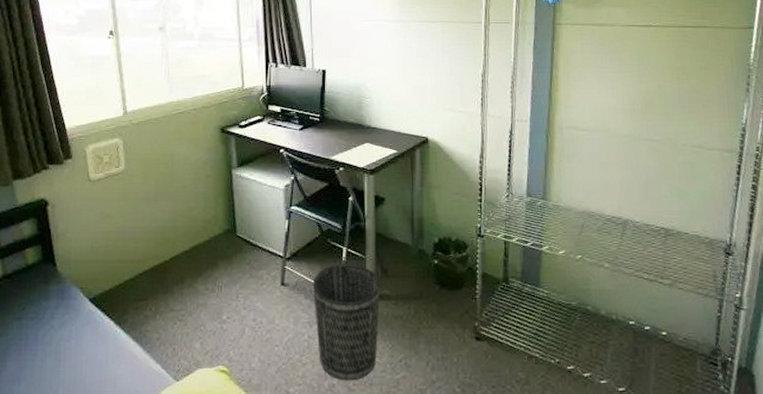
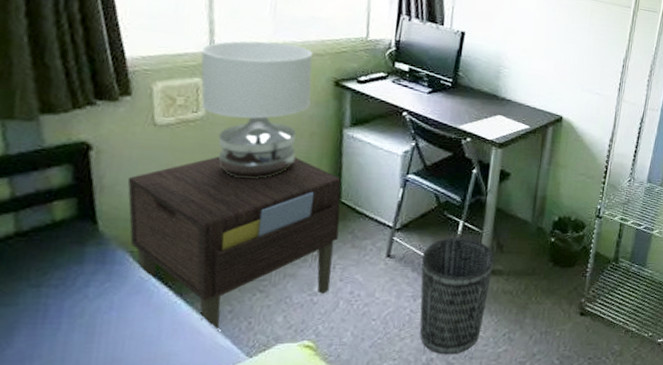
nightstand: none [74,198,238,357] -> present [127,156,342,331]
table lamp: none [117,102,203,221] -> present [200,40,313,179]

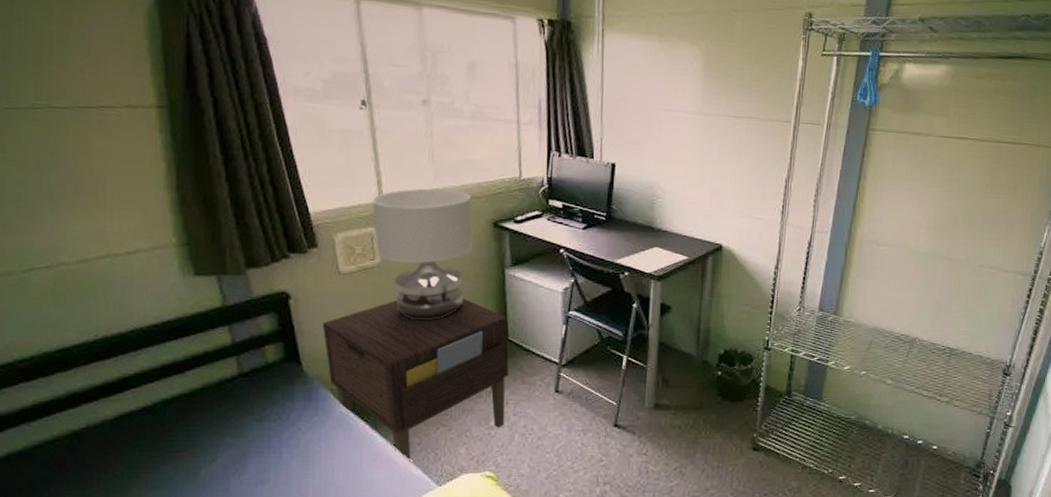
wastebasket: present [419,237,495,355] -> none [588,372,661,488]

